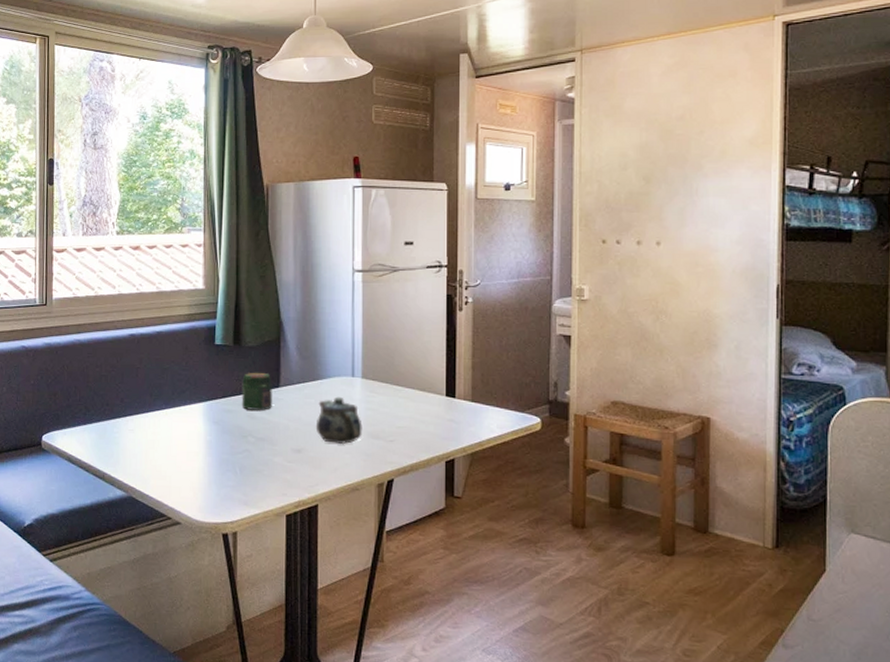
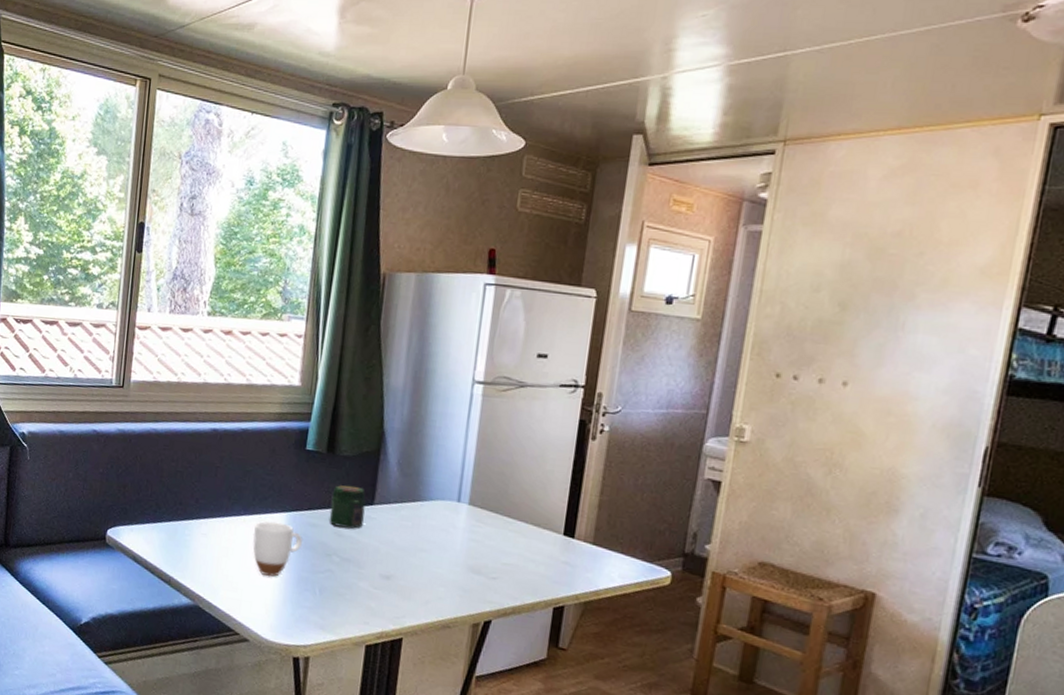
mug: none [175,412,220,463] -> present [253,521,302,577]
teapot: present [315,396,363,445] -> none [409,522,463,577]

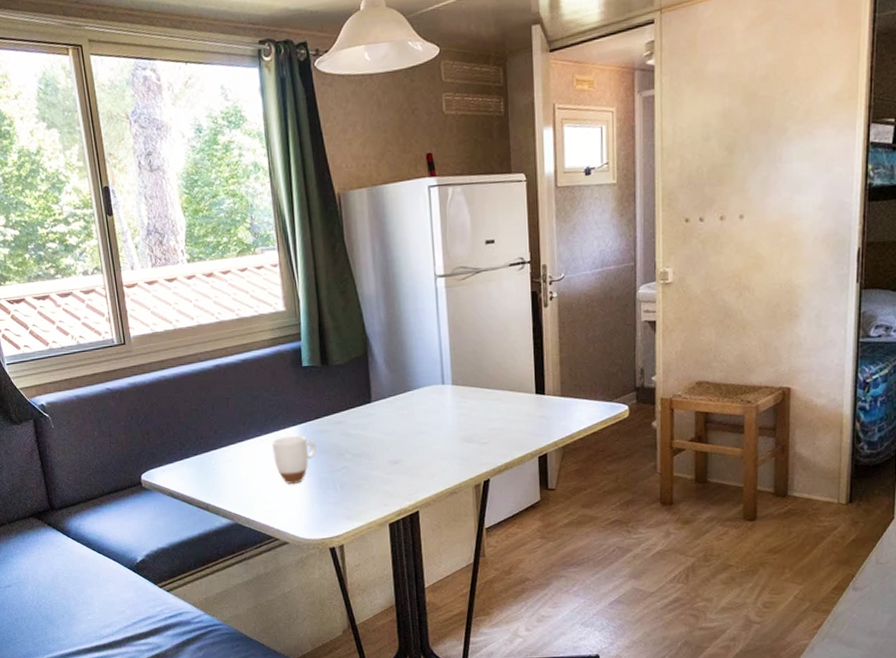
jar: present [329,485,366,529] -> none [333,389,366,428]

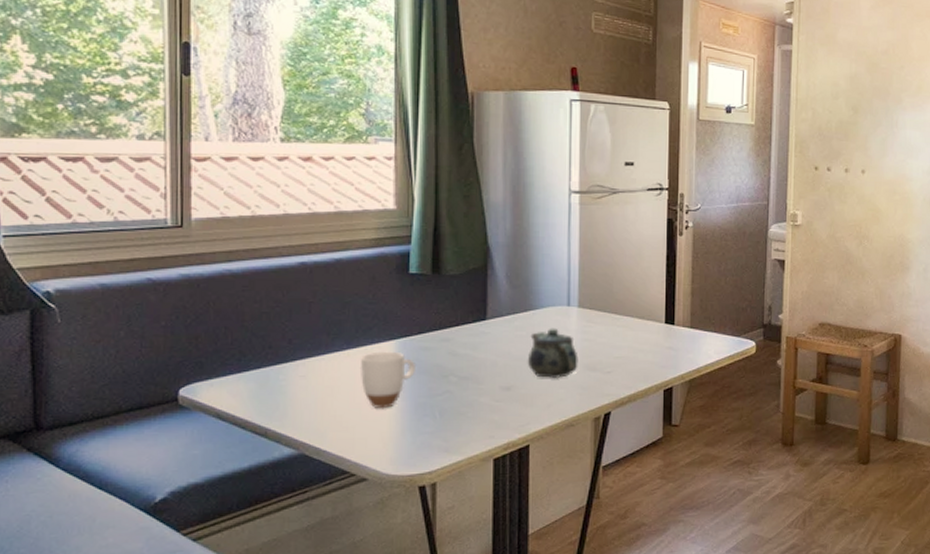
teapot: none [410,405,457,452] -> present [527,328,578,379]

